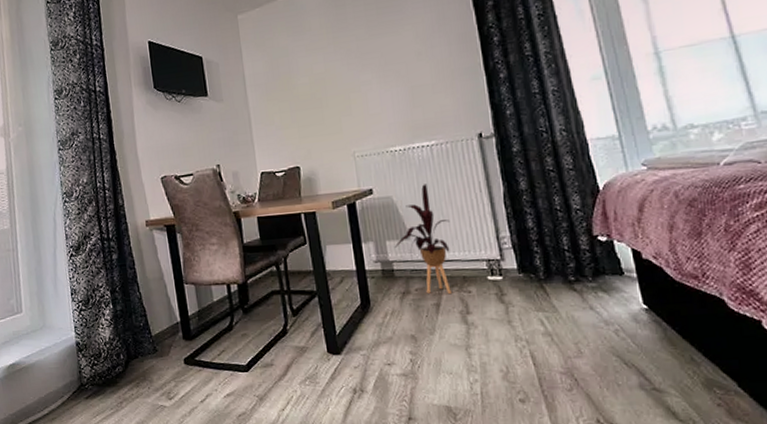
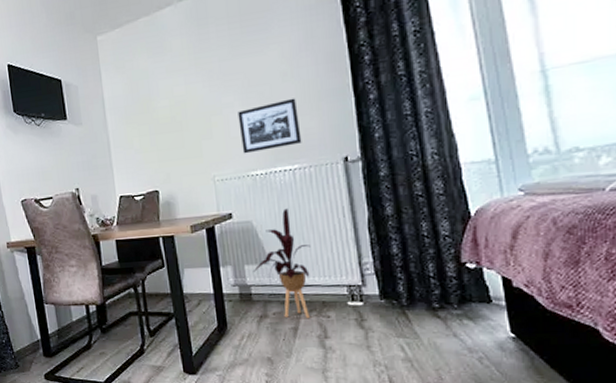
picture frame: none [376,76,438,131] -> present [238,98,302,154]

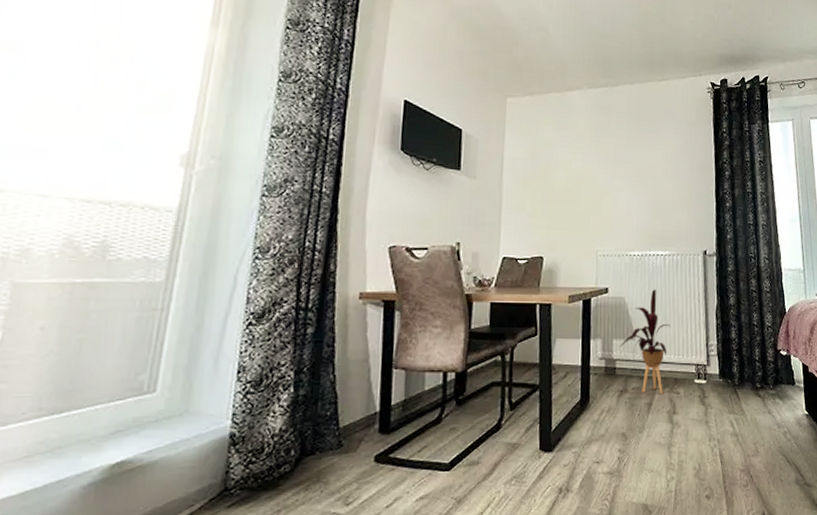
picture frame: present [238,98,302,154] -> none [624,193,674,235]

